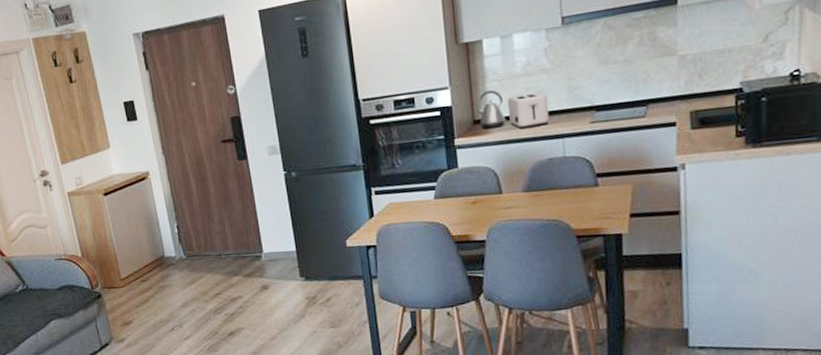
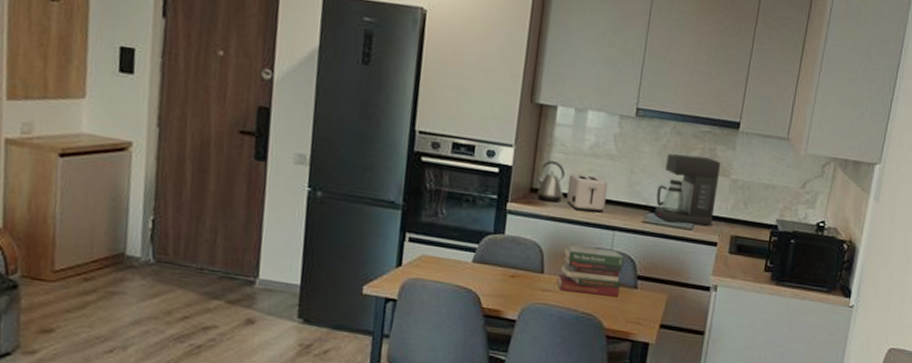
books: none [516,156,581,205] -> present [557,244,625,299]
coffee maker: none [600,42,666,117] -> present [655,153,720,226]

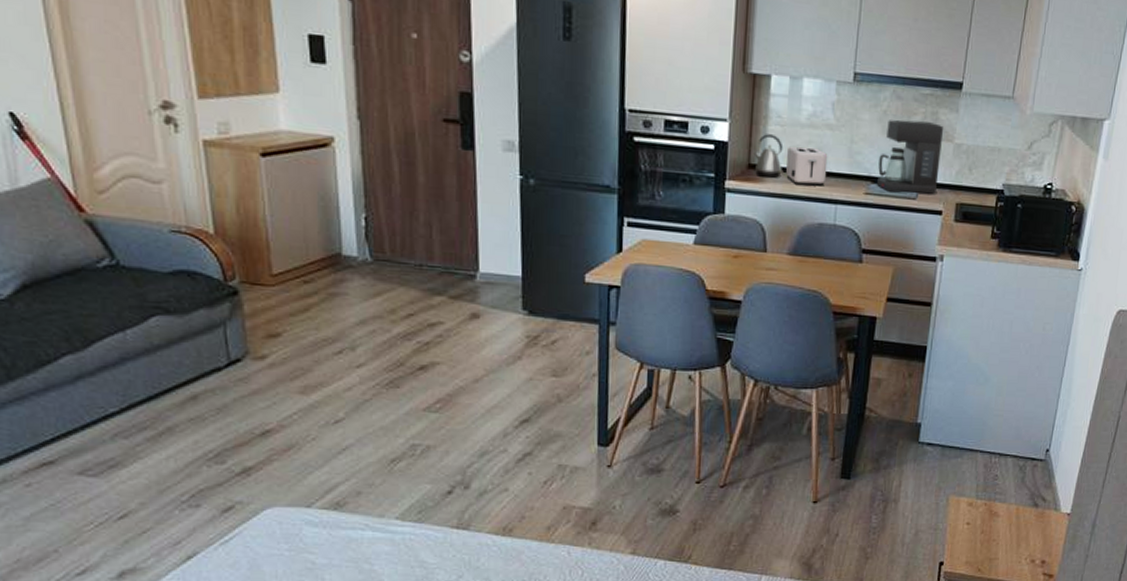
books: present [557,244,625,299] -> none [780,221,848,274]

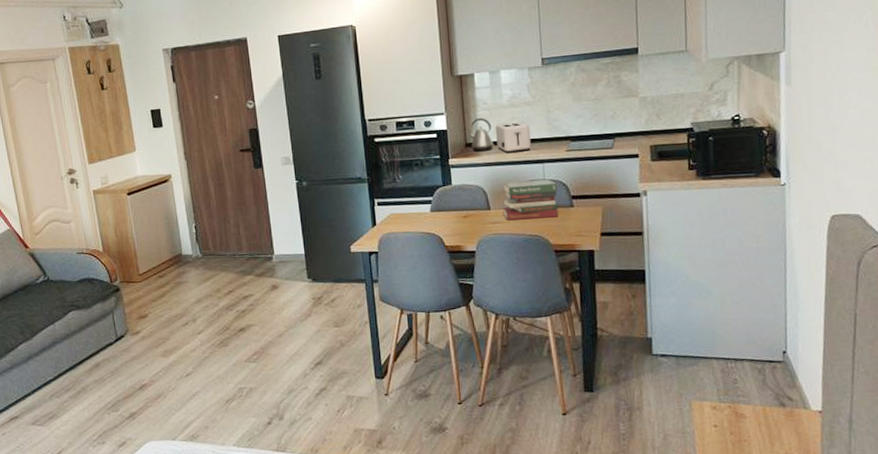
books: none [780,221,848,274] -> present [502,179,559,221]
coffee maker: present [877,119,943,194] -> none [574,84,630,146]

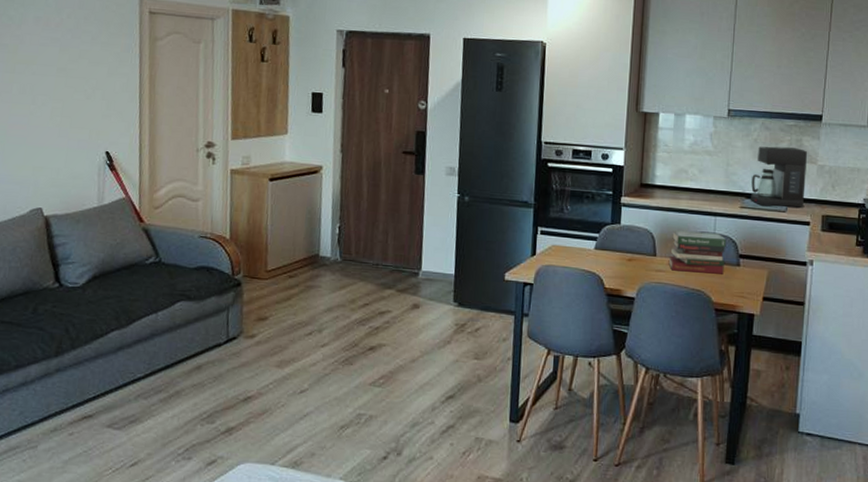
kettle: present [468,118,495,153] -> none [645,159,670,196]
toaster: present [496,122,532,154] -> none [672,168,708,201]
coffee maker: none [574,84,630,146] -> present [751,146,807,208]

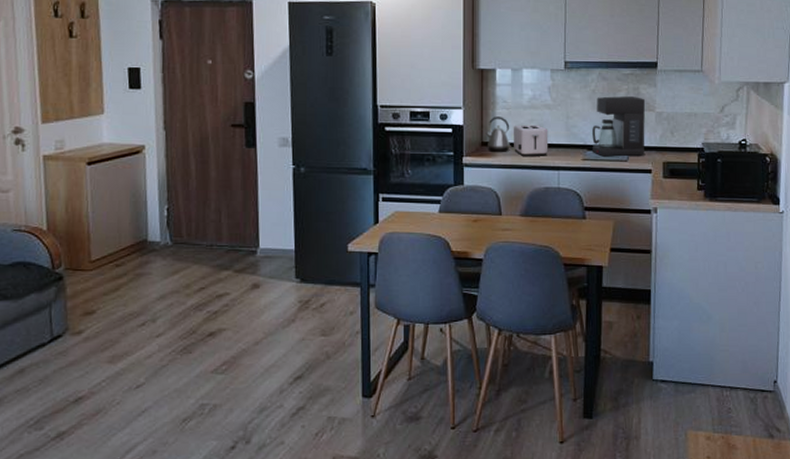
kettle: none [645,159,670,196] -> present [485,117,511,153]
books: present [668,230,727,276] -> none [514,188,571,230]
toaster: none [672,168,708,201] -> present [514,124,549,157]

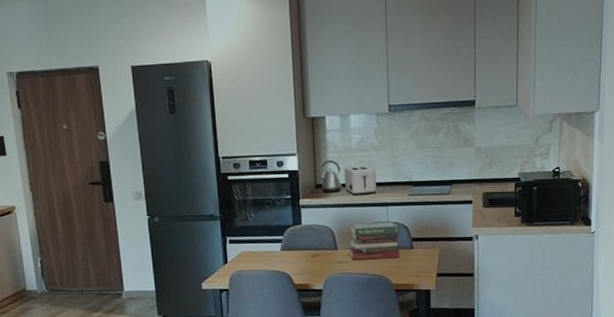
books: none [514,188,571,230] -> present [349,222,400,261]
coffee maker: present [592,96,645,157] -> none [416,134,466,191]

